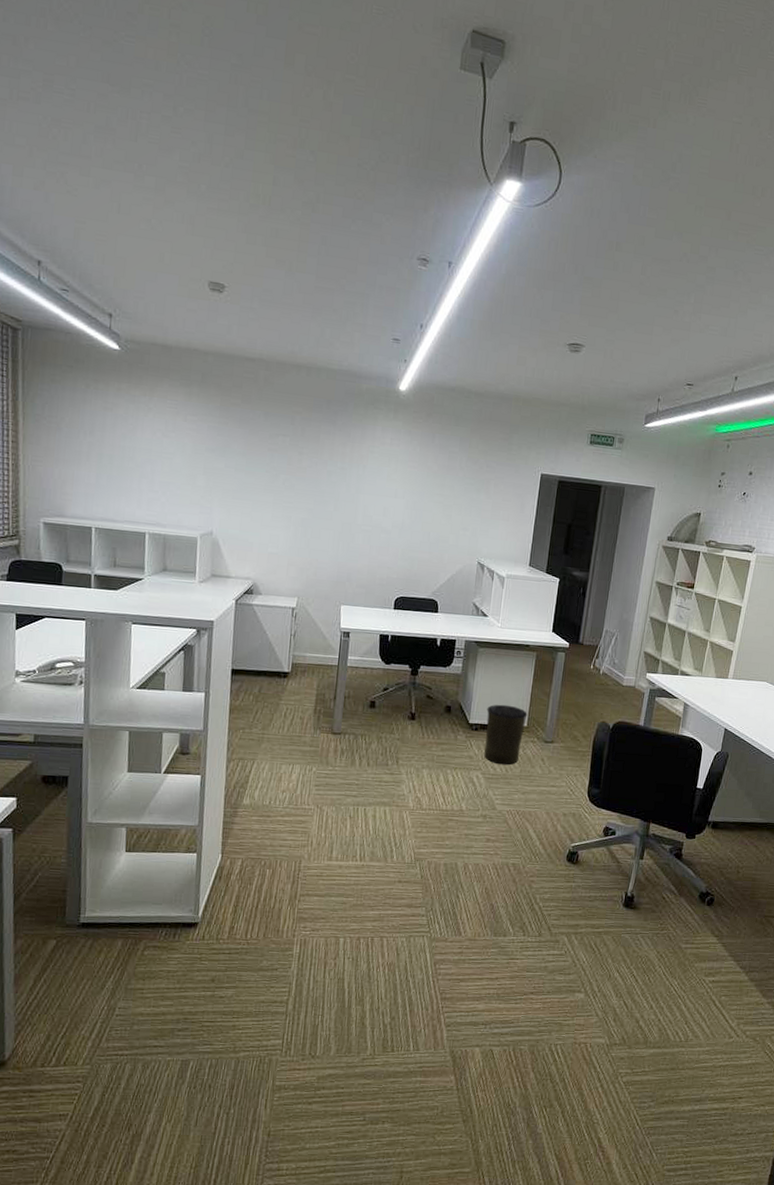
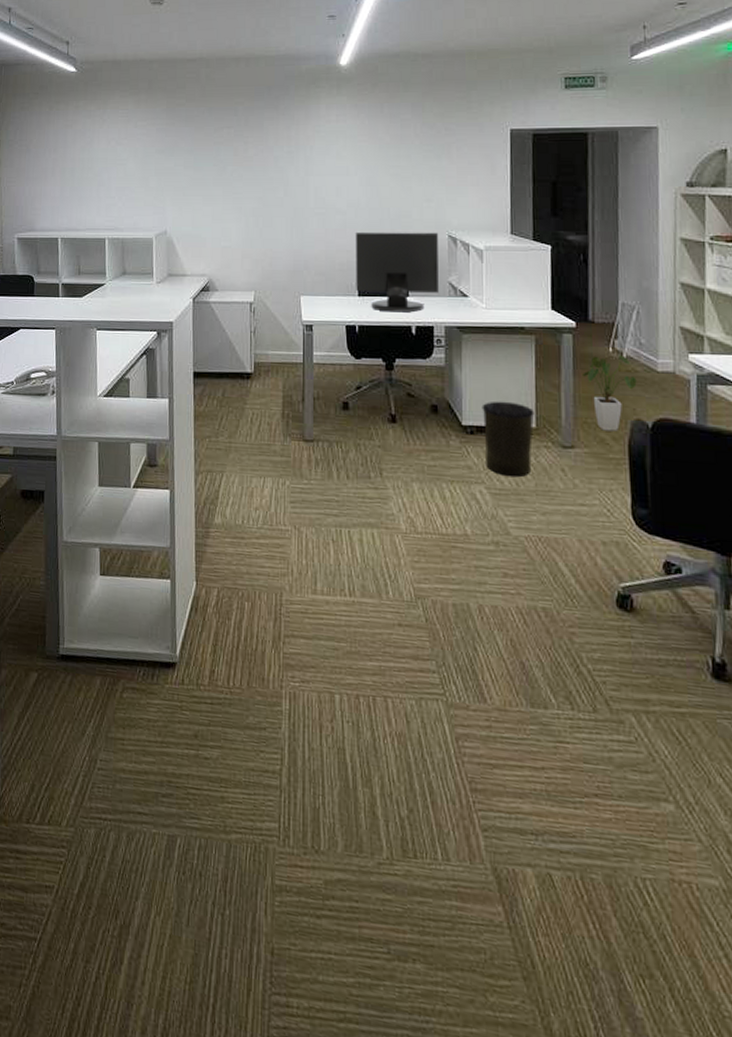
monitor: none [392,551,470,627] -> present [355,231,439,313]
house plant: none [568,670,607,731] -> present [583,354,637,432]

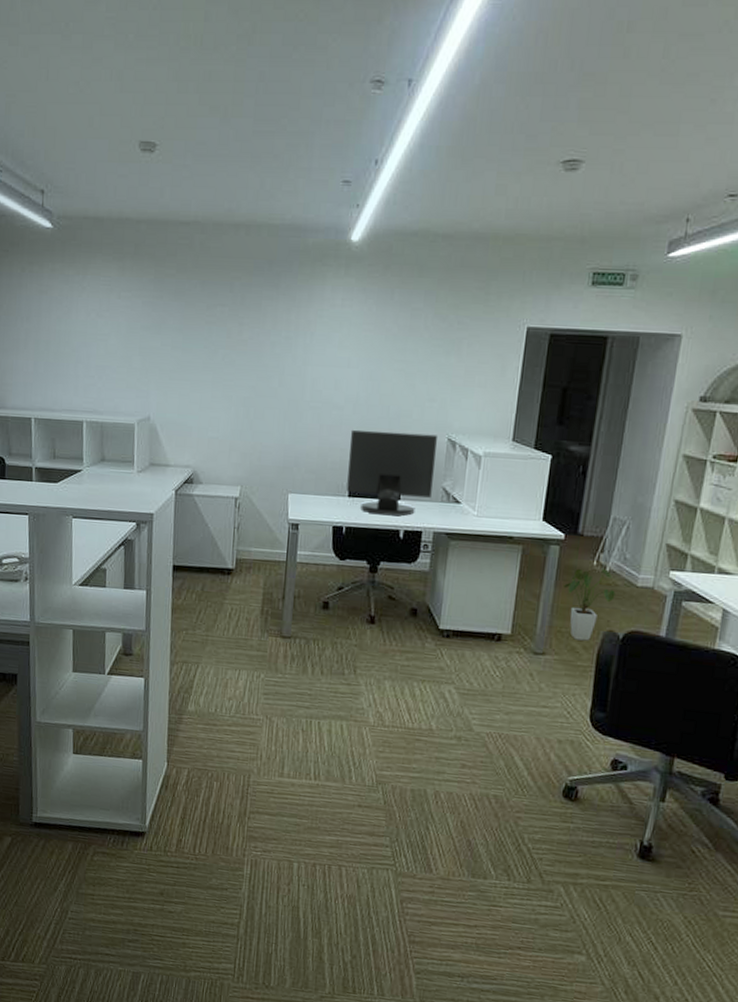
waste bin: present [482,401,535,478] -> none [458,607,512,680]

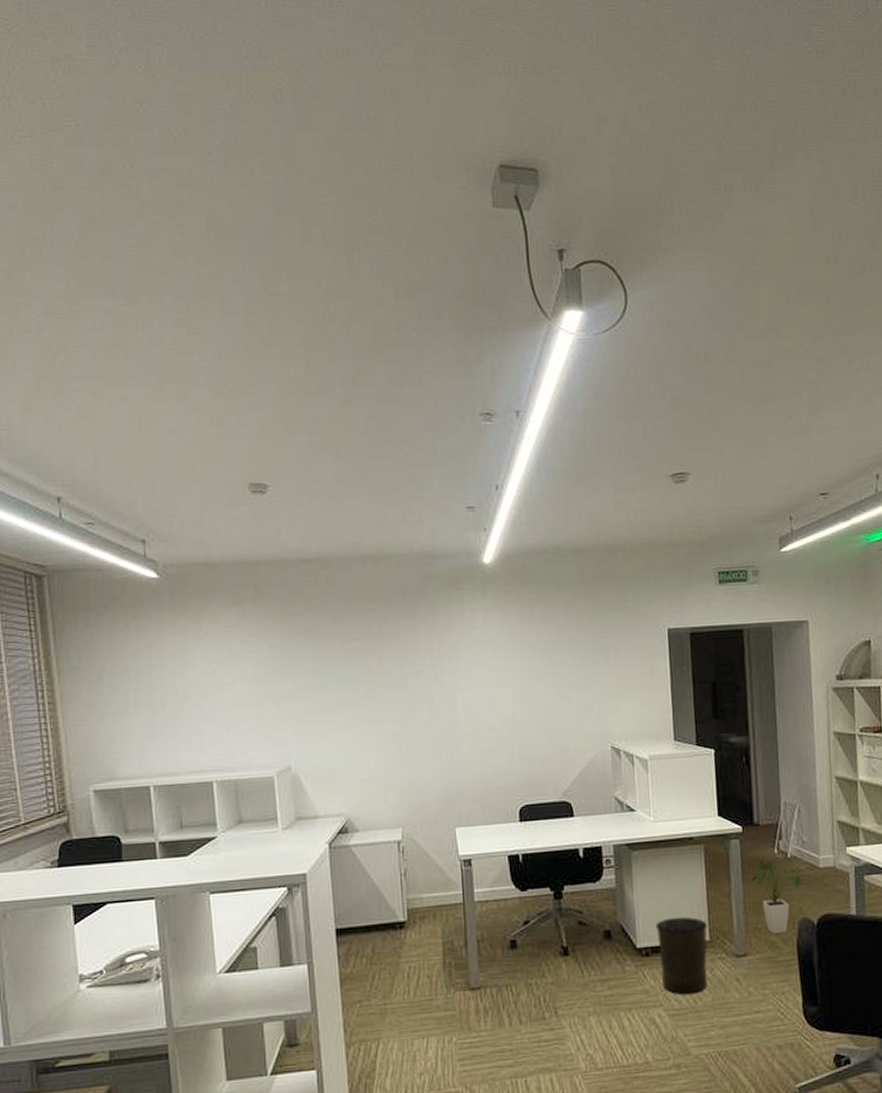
monitor: present [346,429,439,516] -> none [511,744,605,836]
waste bin: none [458,607,512,680] -> present [655,916,708,995]

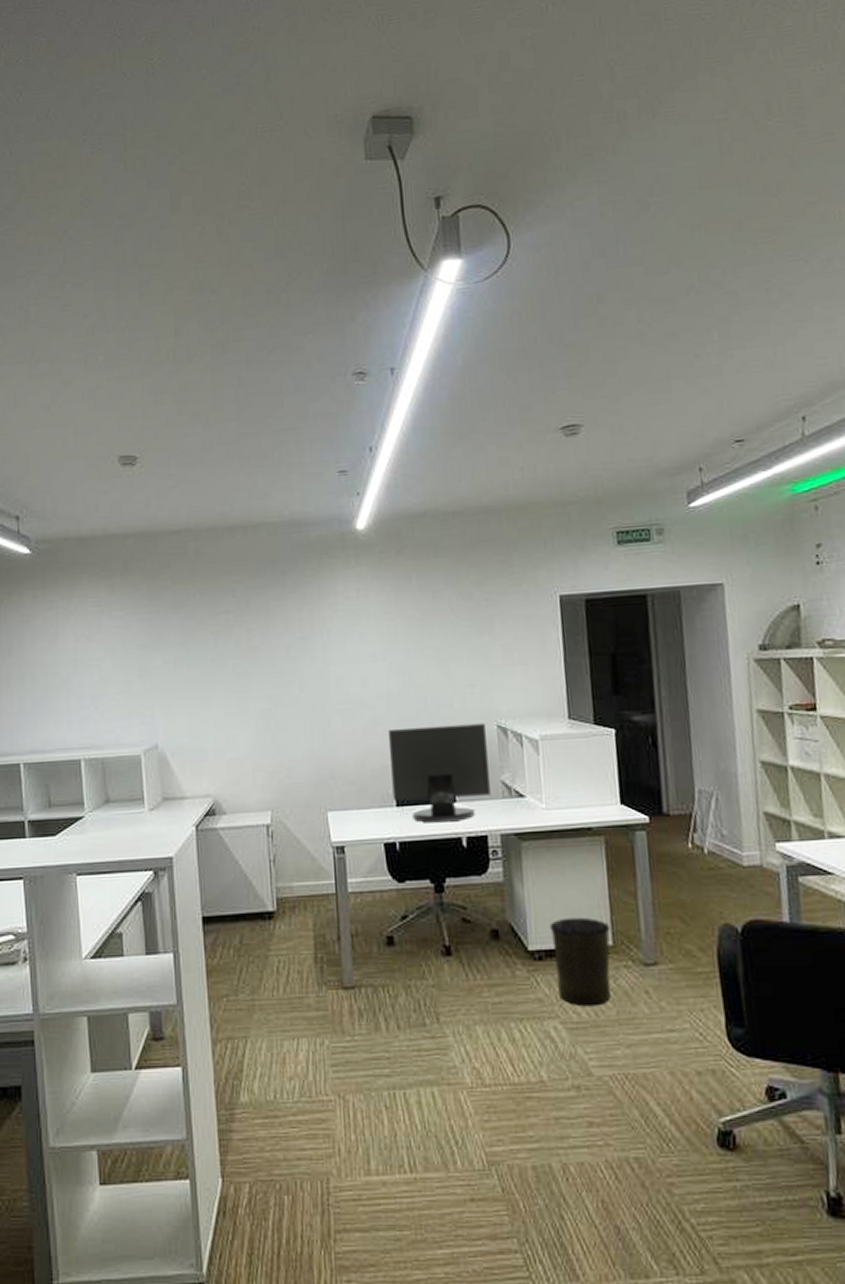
monitor: none [511,744,605,836] -> present [387,723,491,823]
house plant: present [751,854,802,934] -> none [661,849,722,941]

